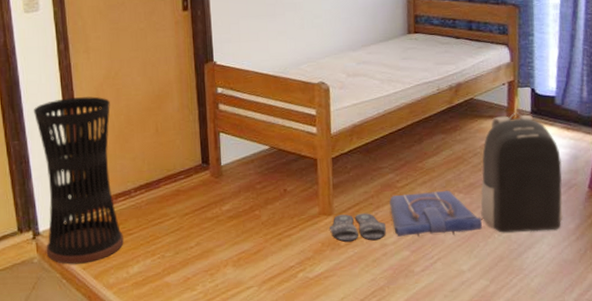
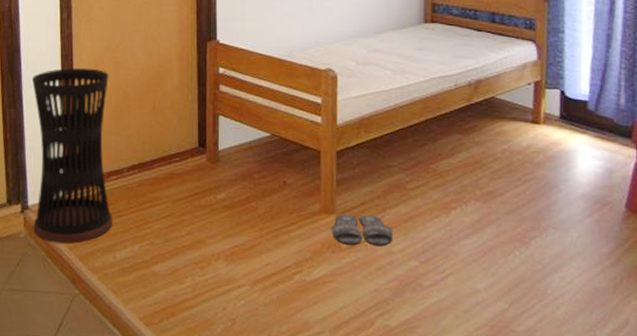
tote bag: present [389,190,482,237] -> none [398,196,501,248]
backpack: present [481,113,563,233] -> none [500,116,596,253]

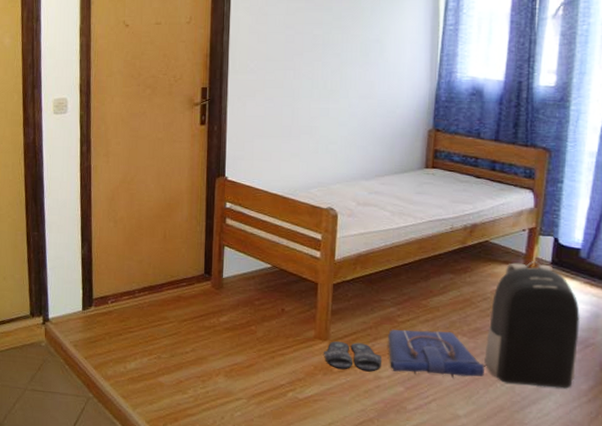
umbrella stand: present [31,68,113,243] -> none [53,197,124,353]
tote bag: none [398,196,501,248] -> present [388,329,484,378]
backpack: none [500,116,596,253] -> present [484,261,580,389]

